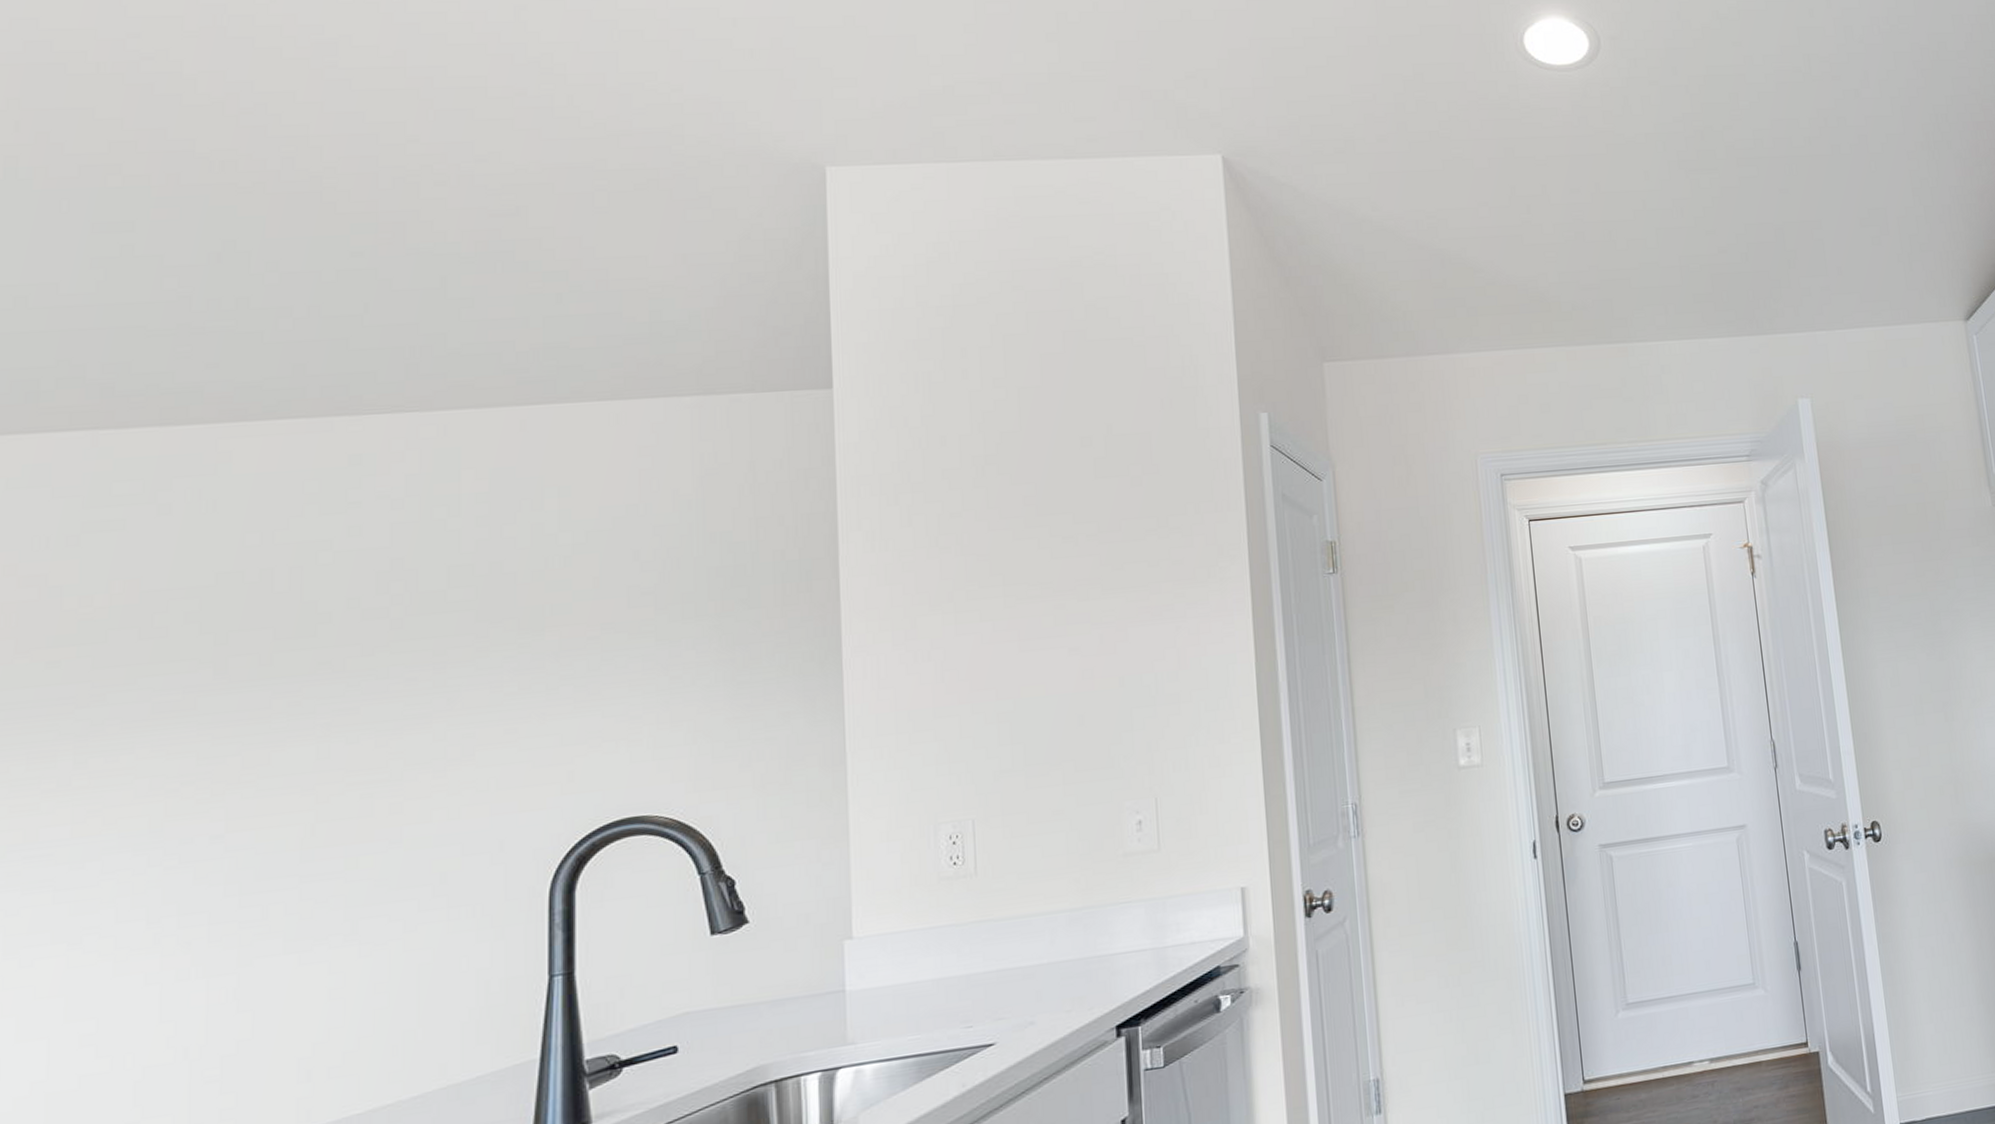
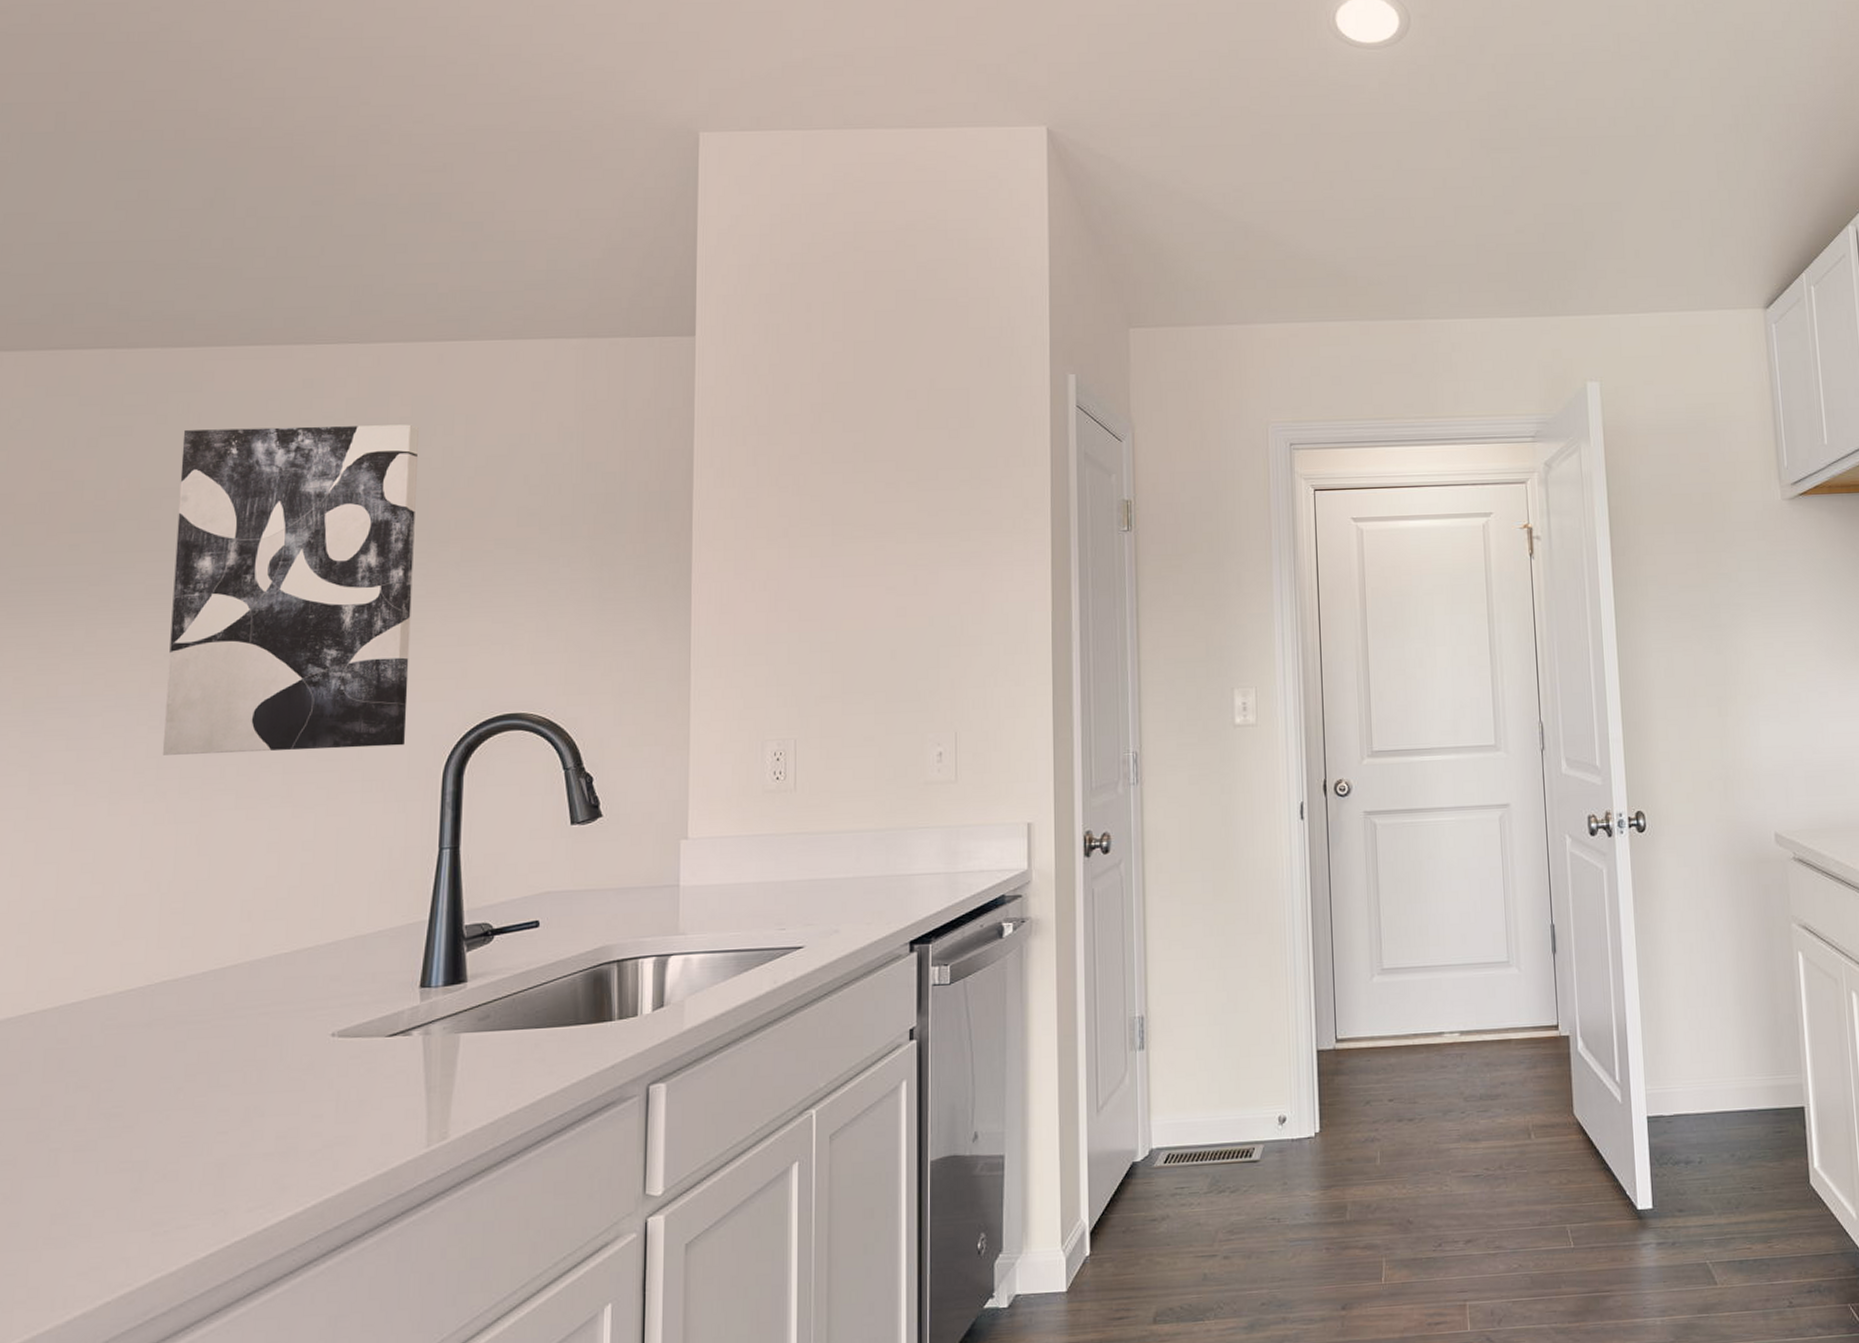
wall art: none [183,500,501,899] -> present [162,424,419,755]

